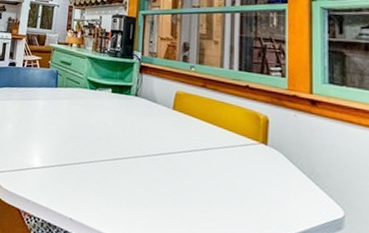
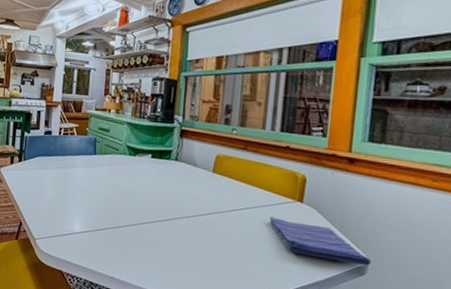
dish towel: none [233,159,347,220] -> present [269,217,371,266]

